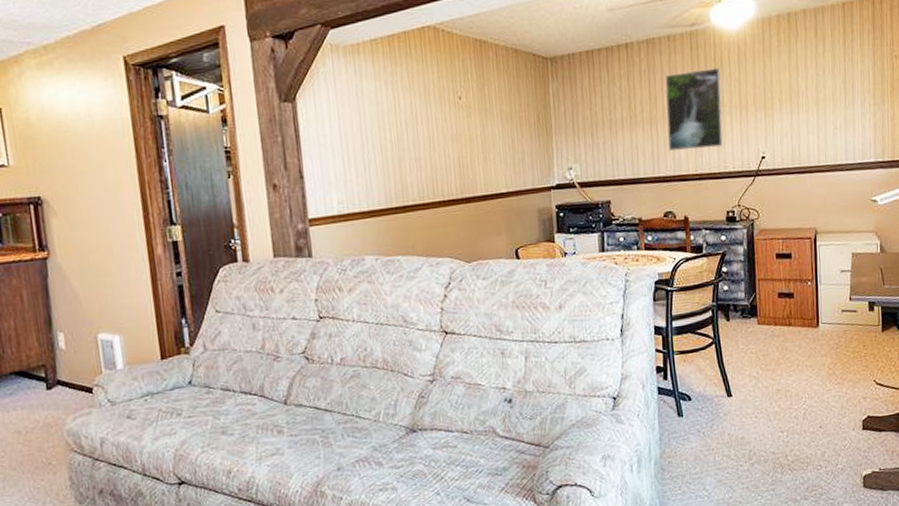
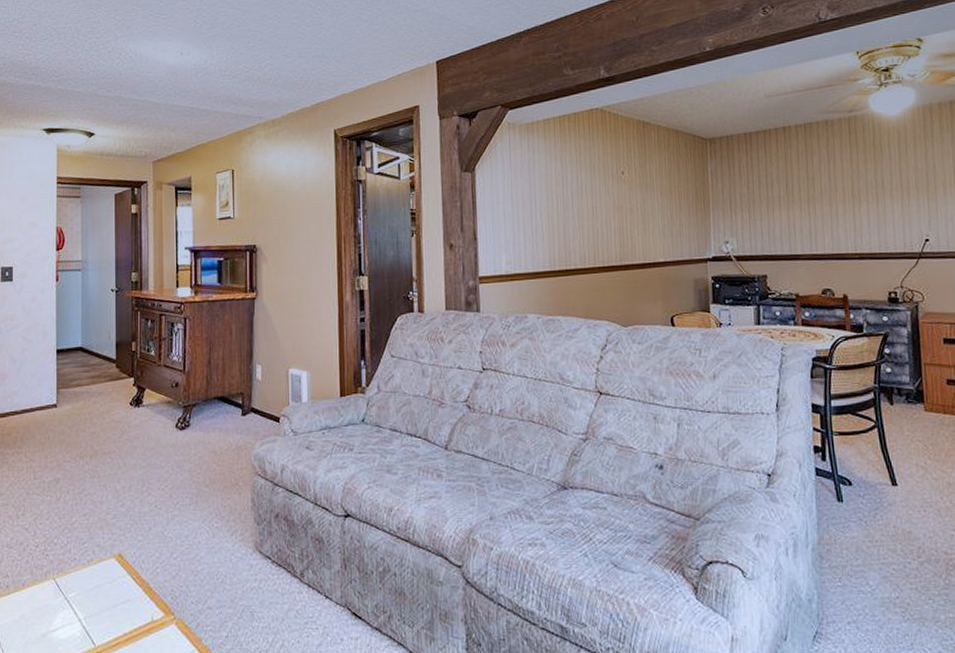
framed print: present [665,68,723,151] -> none [822,152,884,230]

